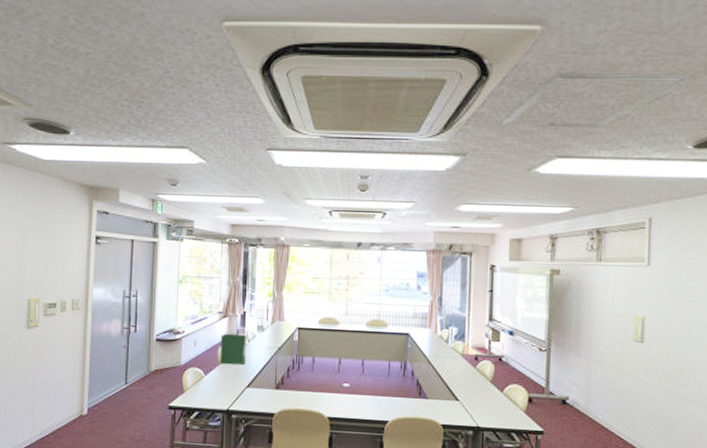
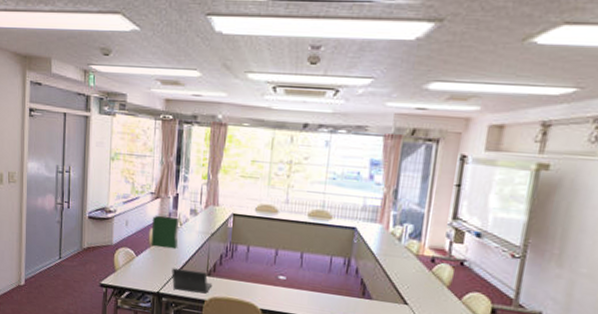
laptop: none [241,384,280,407] -> present [171,268,211,294]

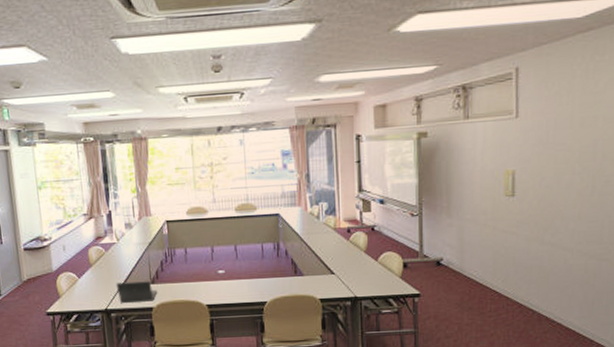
binder: present [151,215,179,249] -> none [89,233,118,266]

